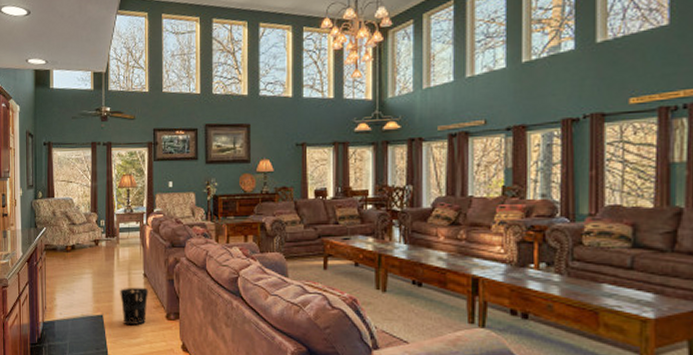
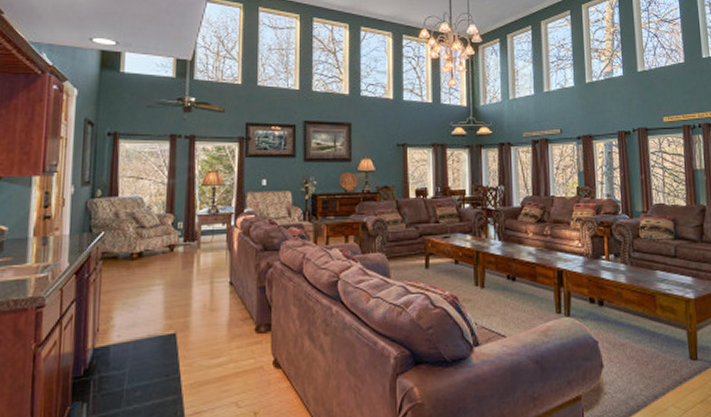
wastebasket: present [120,287,149,326] -> none [199,297,236,344]

